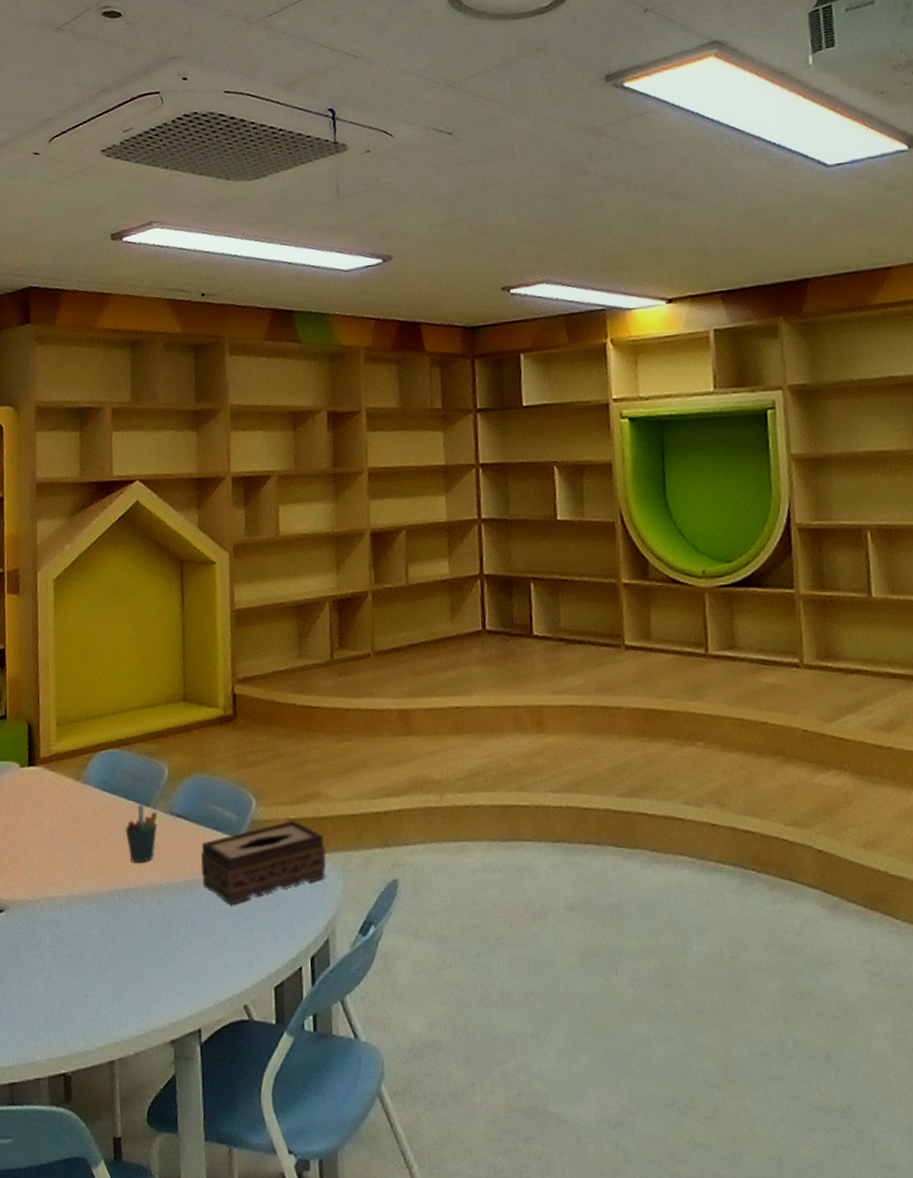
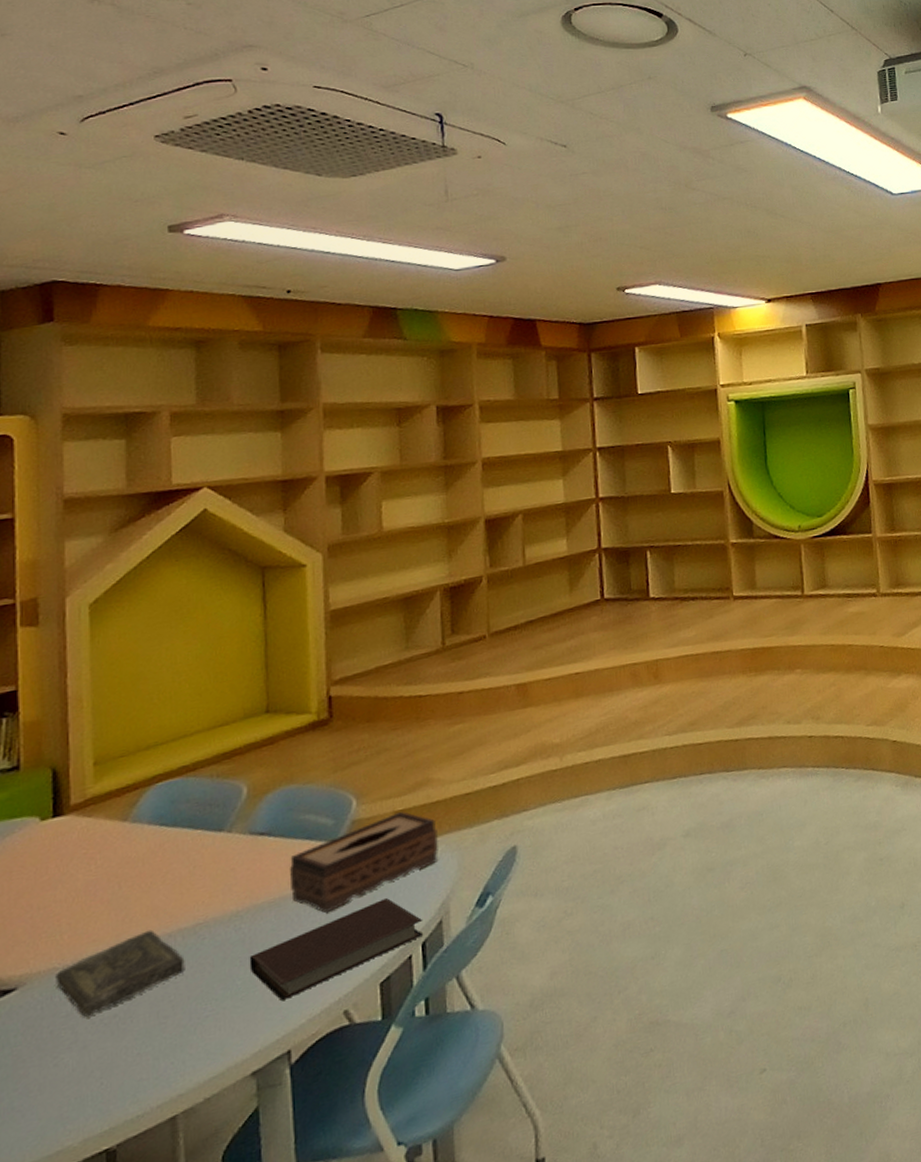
book: none [30,884,121,950] -> present [56,929,185,1017]
pen holder: present [125,804,158,863] -> none [190,830,234,896]
notebook: none [169,903,313,981] -> present [249,897,424,1002]

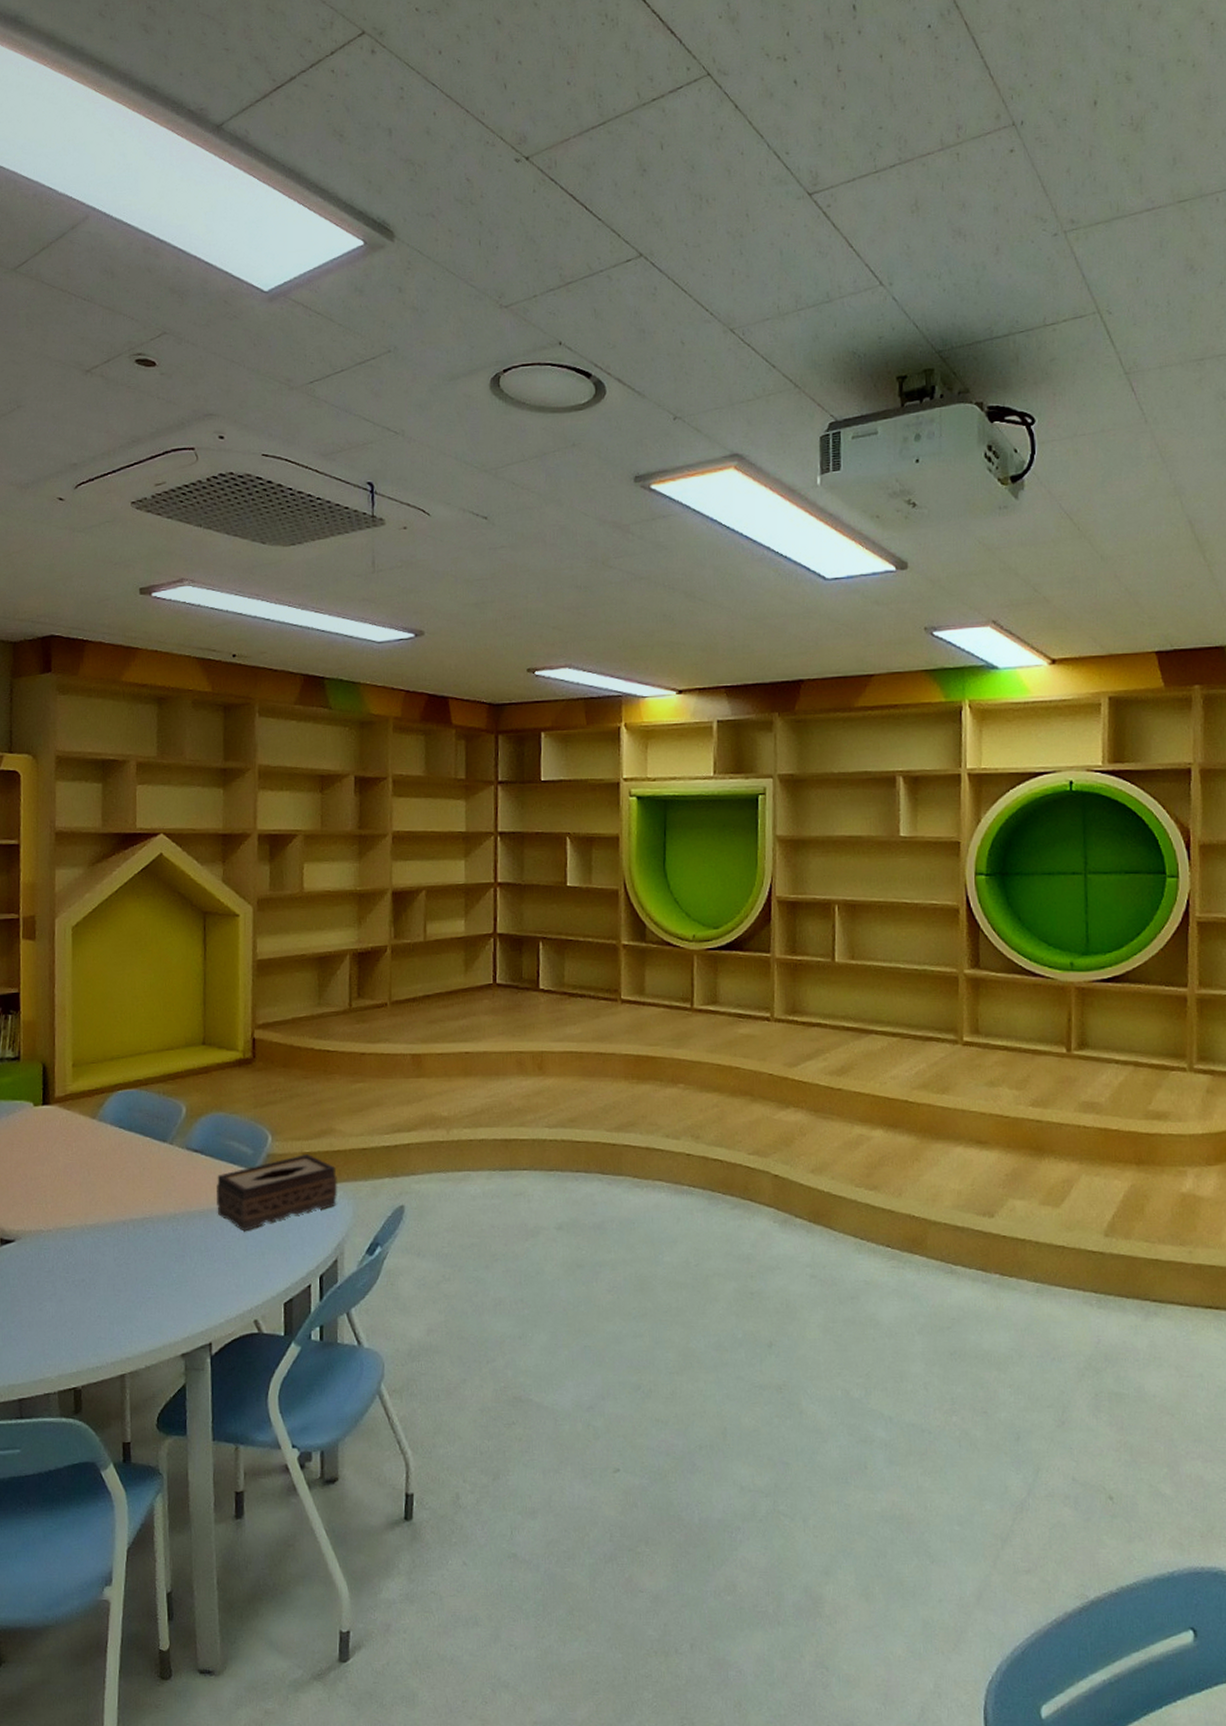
book: present [56,929,185,1017] -> none [42,1215,135,1276]
notebook: present [249,897,424,1002] -> none [183,1228,322,1300]

